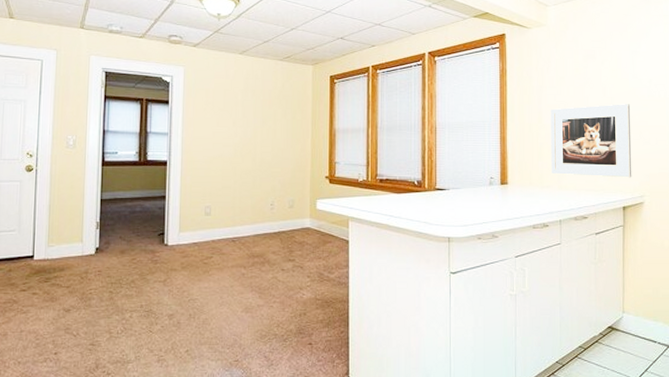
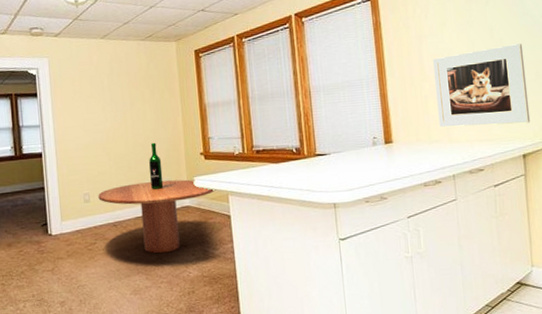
dining table: none [219,161,338,273] -> present [98,142,216,254]

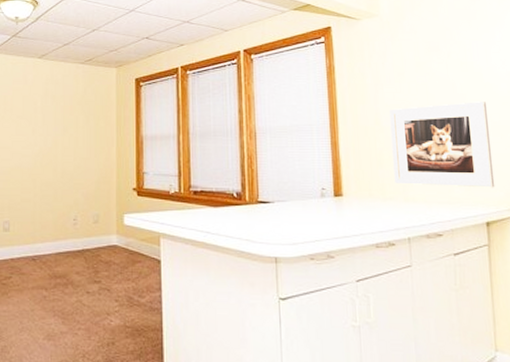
dining table: present [98,142,216,254] -> none [19,172,147,296]

